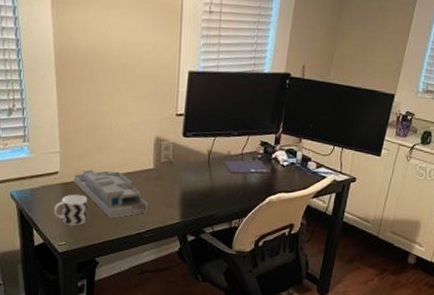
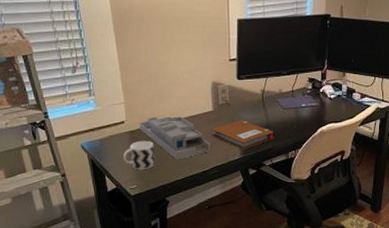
notebook: none [150,180,220,214] -> present [211,119,276,150]

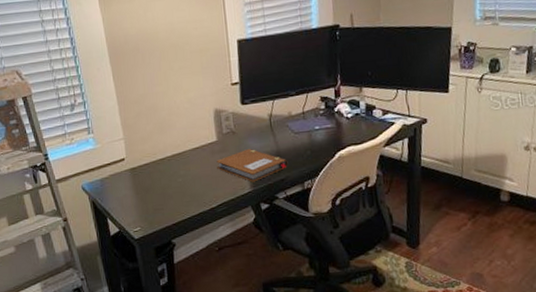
cup: present [123,140,155,171] -> none [125,177,158,211]
desk organizer: present [139,116,211,160] -> none [139,149,217,198]

